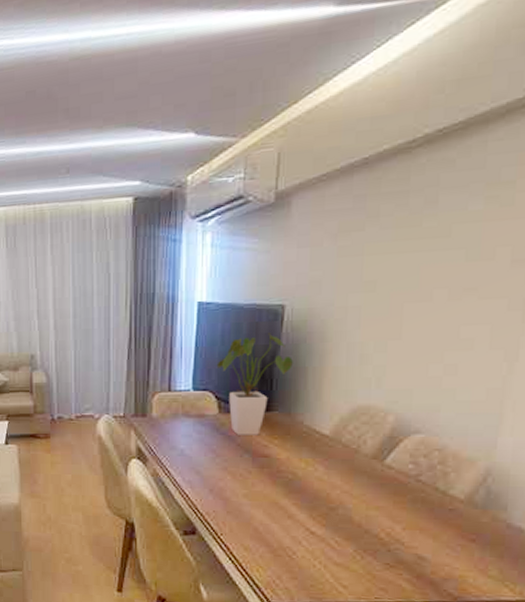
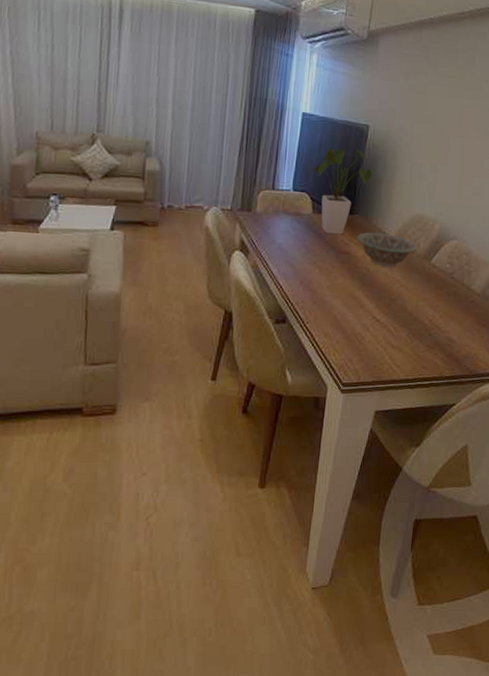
decorative bowl: none [277,430,362,470] -> present [357,232,417,267]

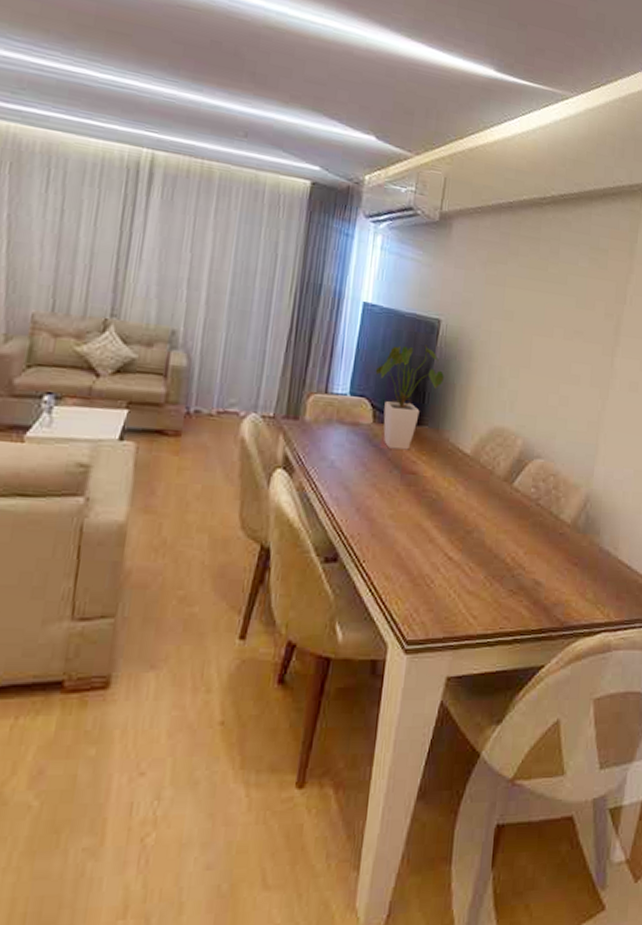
decorative bowl: present [357,232,417,267] -> none [425,447,496,491]

